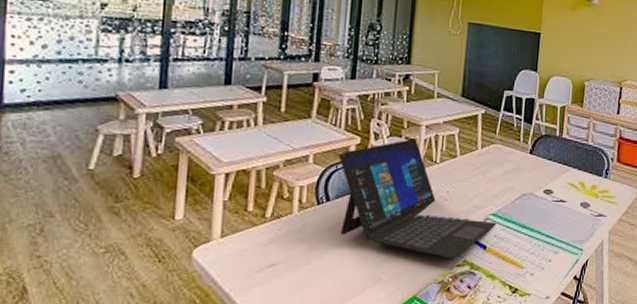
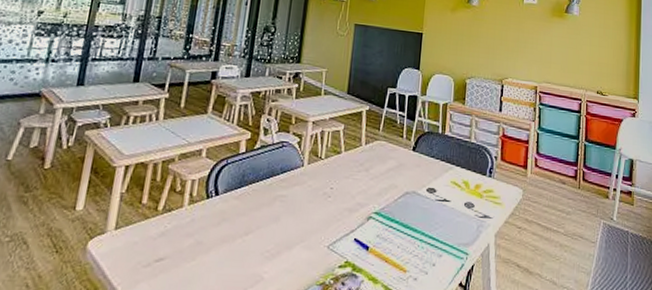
laptop: present [338,138,497,259] -> none [226,134,379,260]

